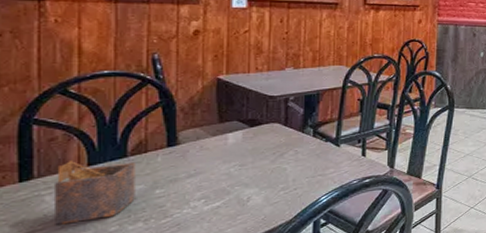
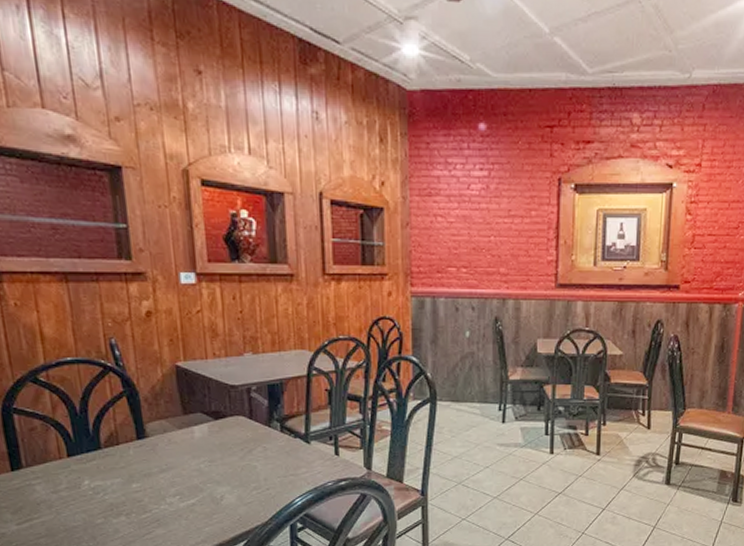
napkin holder: present [55,159,135,225] -> none [41,450,115,515]

